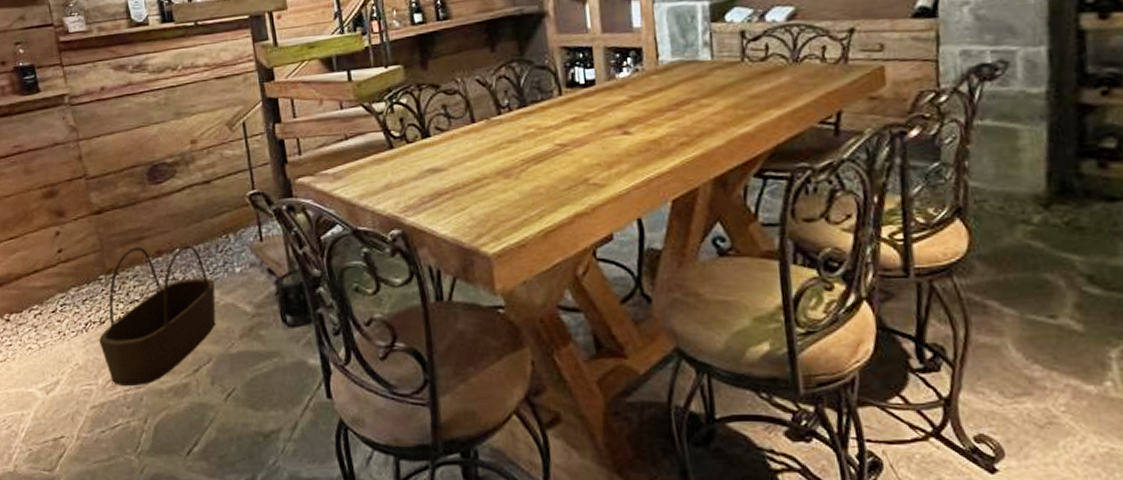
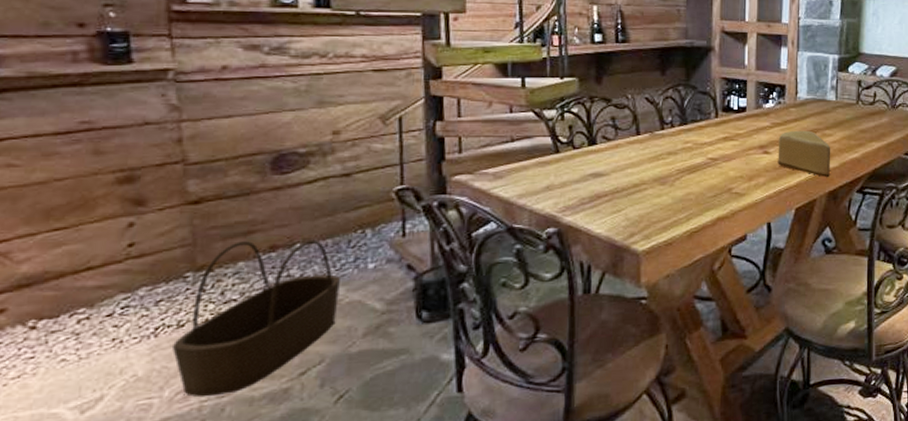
cheese: none [639,101,714,159] -> present [778,130,831,177]

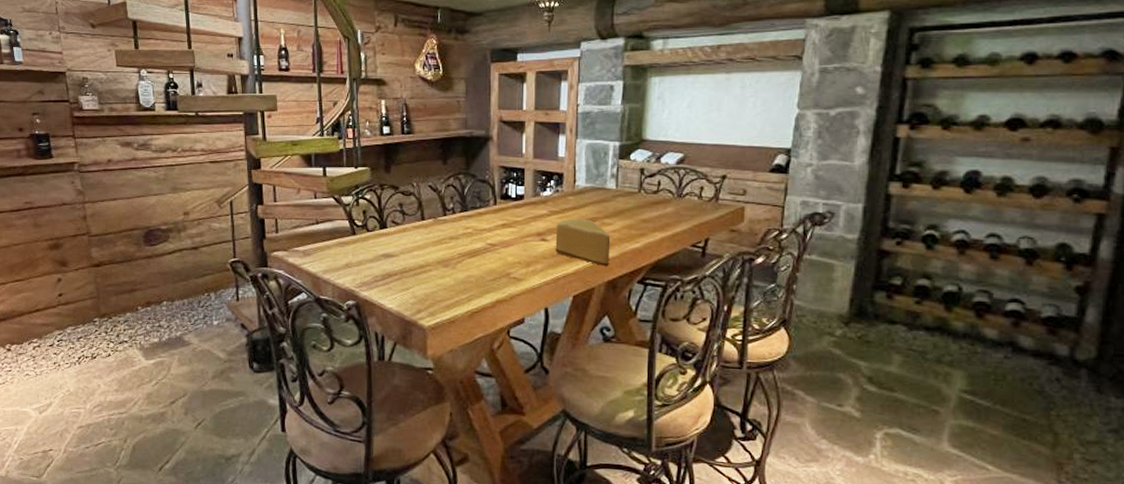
basket: present [171,239,342,397] -> none [89,297,195,412]

